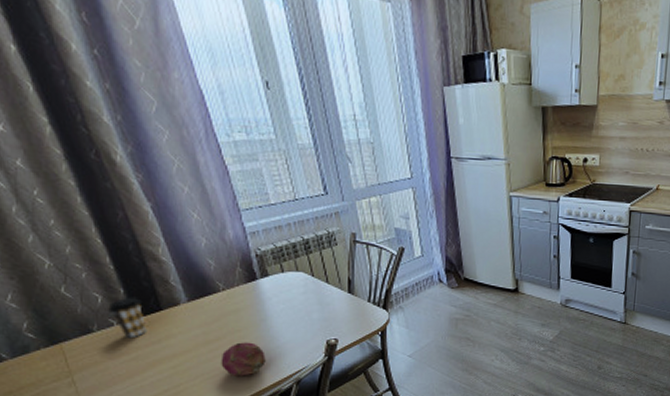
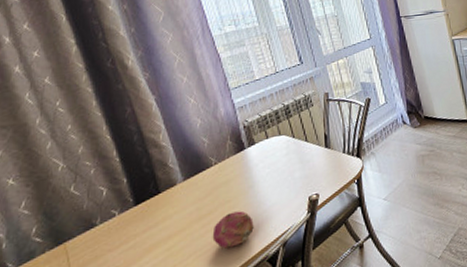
coffee cup: present [108,297,148,339] -> none [111,184,146,227]

